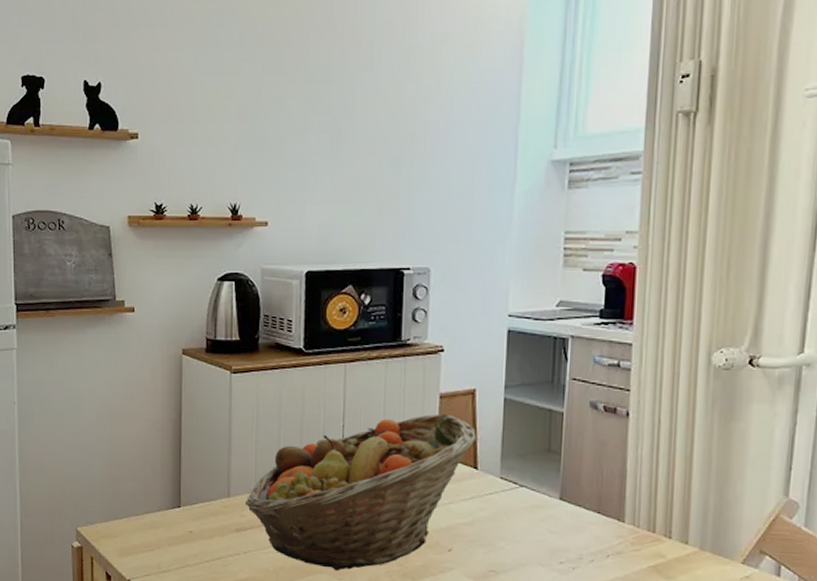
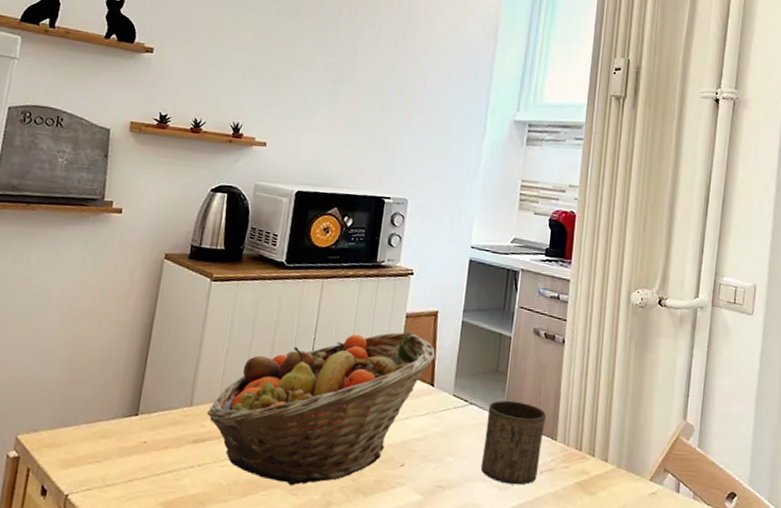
cup: none [537,481,611,569] -> present [480,400,547,485]

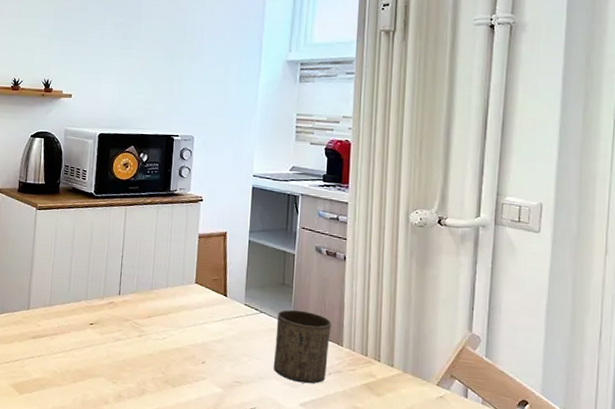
fruit basket: present [207,332,436,486] -> none [41,250,228,376]

